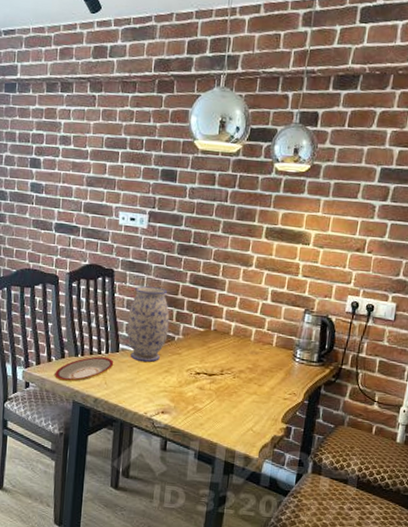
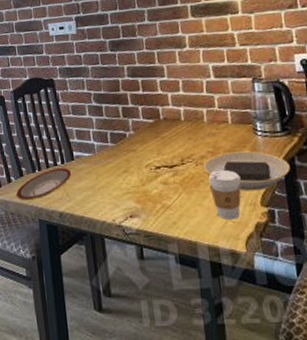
vase: present [127,286,170,362] -> none [75,87,119,166]
plate: none [240,371,316,409] -> present [203,151,290,191]
coffee cup: none [240,385,270,430] -> present [208,169,241,220]

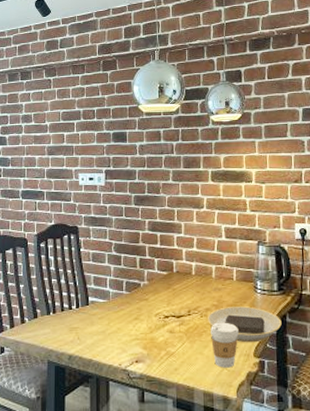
plate: present [16,168,72,200] -> none [29,312,85,341]

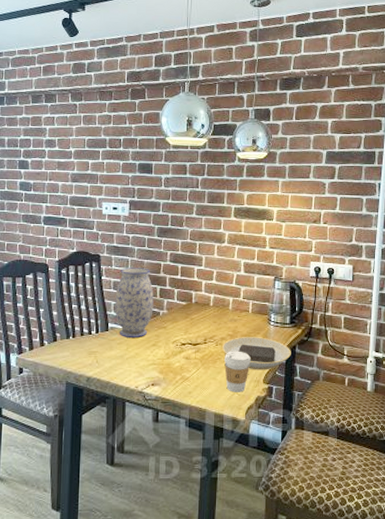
vase: none [94,238,134,311] -> present [115,268,154,337]

